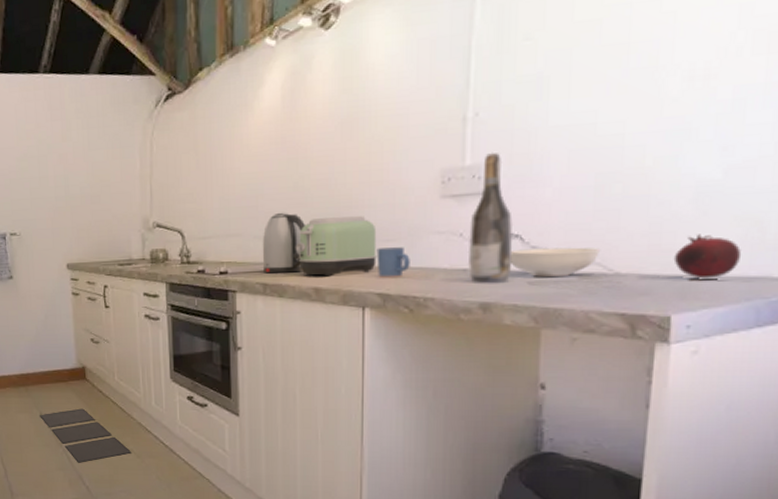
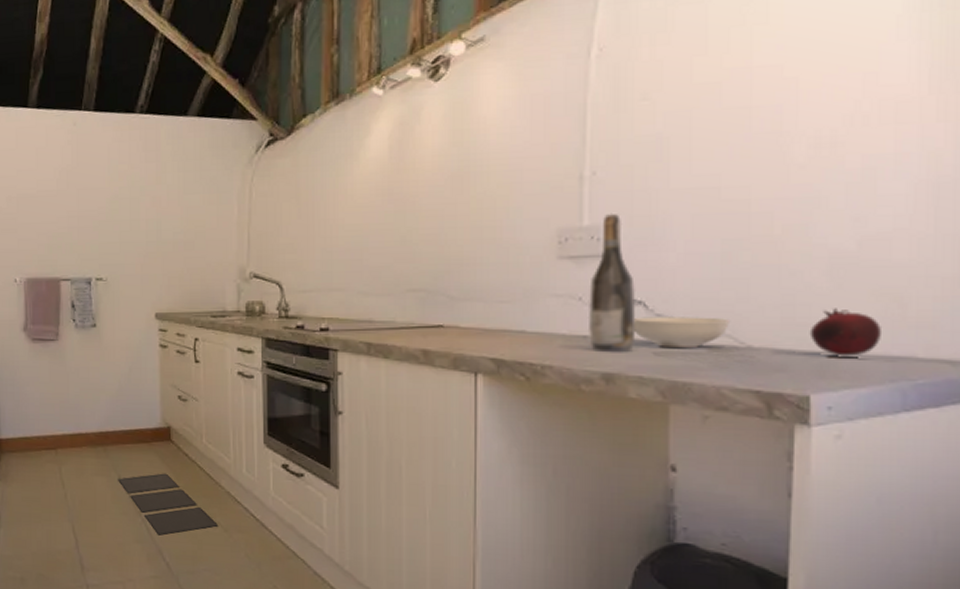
kettle: present [262,212,305,274] -> none [366,267,413,332]
toaster: present [293,215,378,277] -> none [400,273,491,338]
mug: present [376,247,410,279] -> none [490,309,526,343]

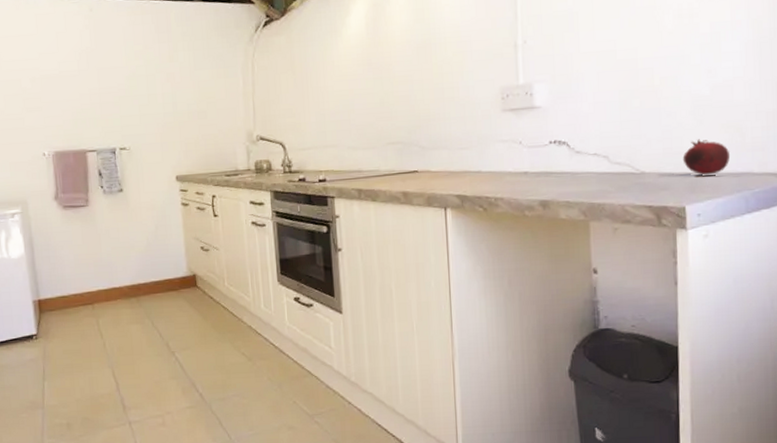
door mat: present [118,473,218,536] -> none [152,315,243,370]
wine bottle: present [587,213,636,353] -> none [526,73,563,184]
bowl: present [634,317,731,347] -> none [561,151,629,177]

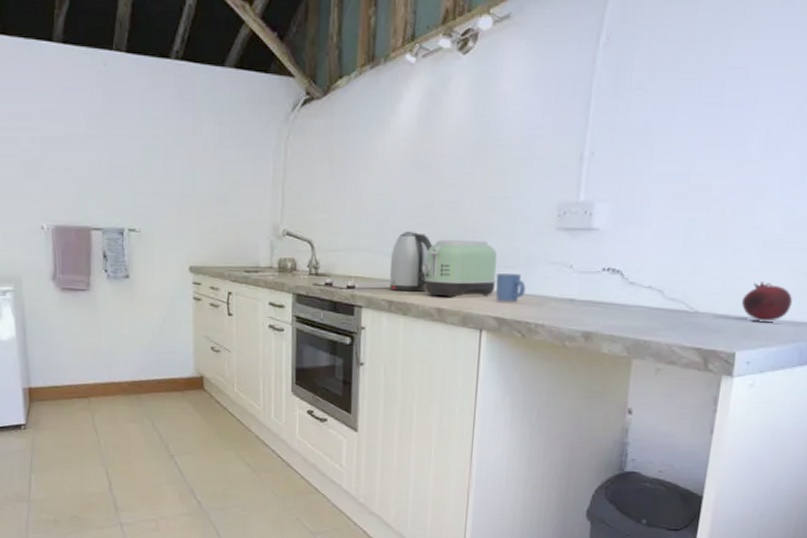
kettle: none [355,125,392,180] -> present [389,231,432,292]
toaster: none [383,127,455,182] -> present [419,239,497,298]
mug: none [453,154,482,182] -> present [495,273,526,304]

